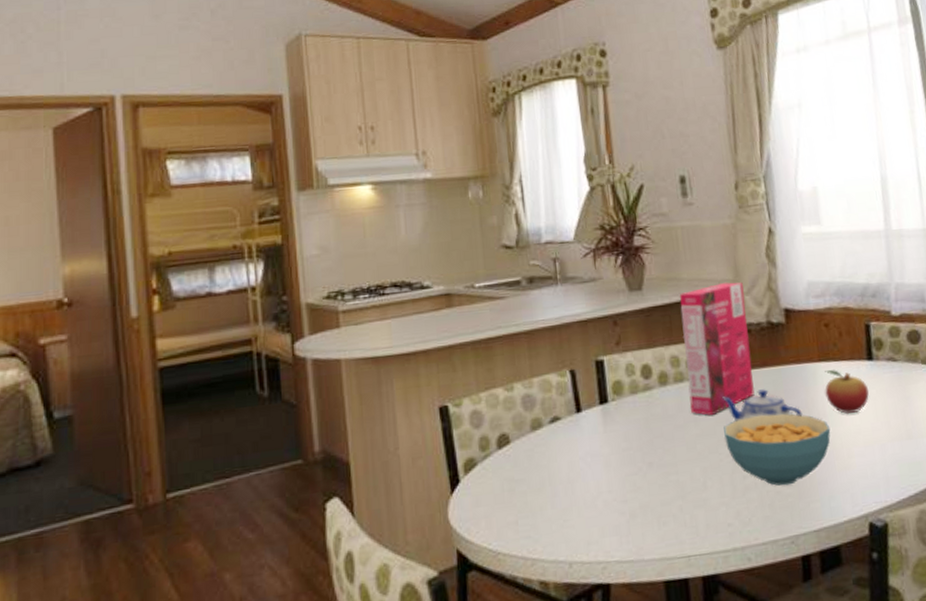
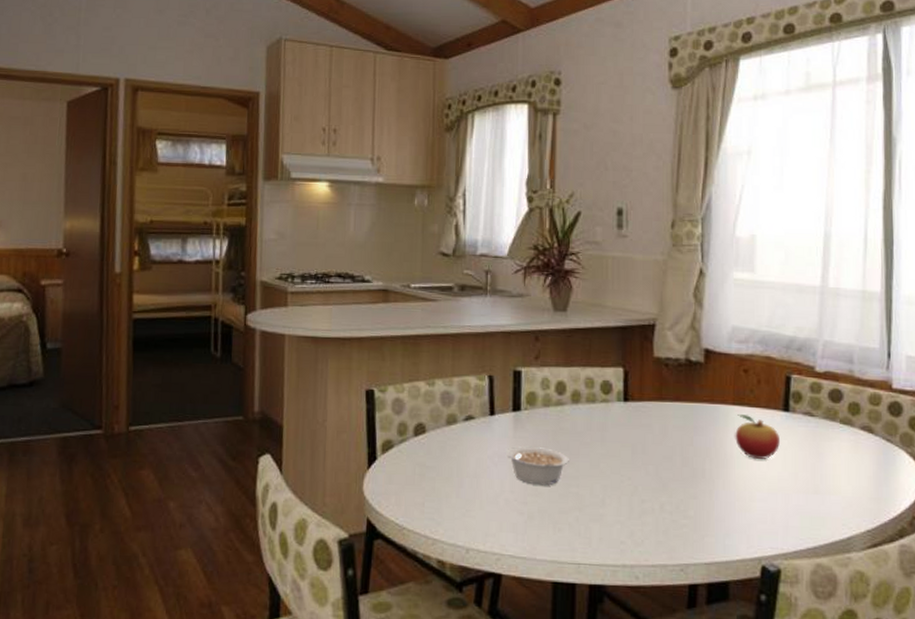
legume: none [599,438,665,480] -> present [506,446,569,486]
cereal box: present [679,282,755,415] -> none [598,316,666,438]
teapot: present [721,389,803,422] -> none [630,422,709,454]
cereal bowl: present [723,413,831,486] -> none [629,445,735,516]

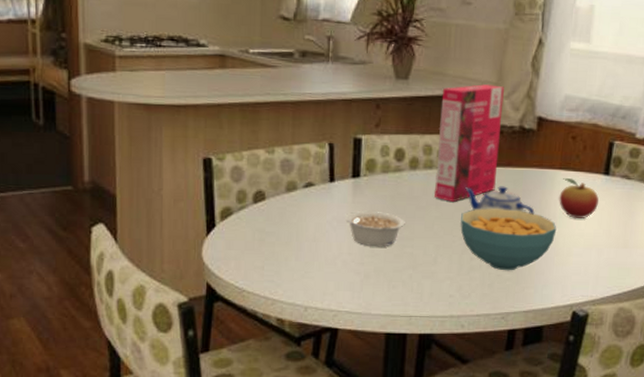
cereal box: none [598,316,666,438] -> present [434,84,504,202]
cereal bowl: none [629,445,735,516] -> present [460,207,557,271]
teapot: none [630,422,709,454] -> present [464,186,535,215]

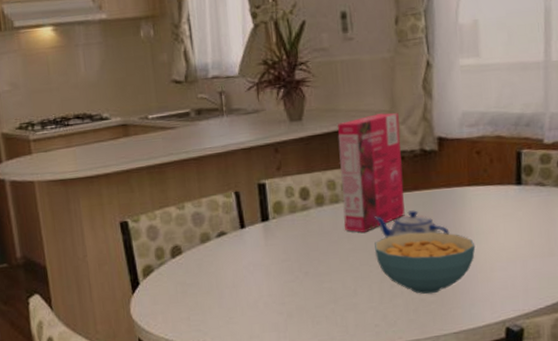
legume: present [345,211,405,247] -> none [260,251,320,286]
fruit: present [558,178,599,219] -> none [471,193,515,234]

